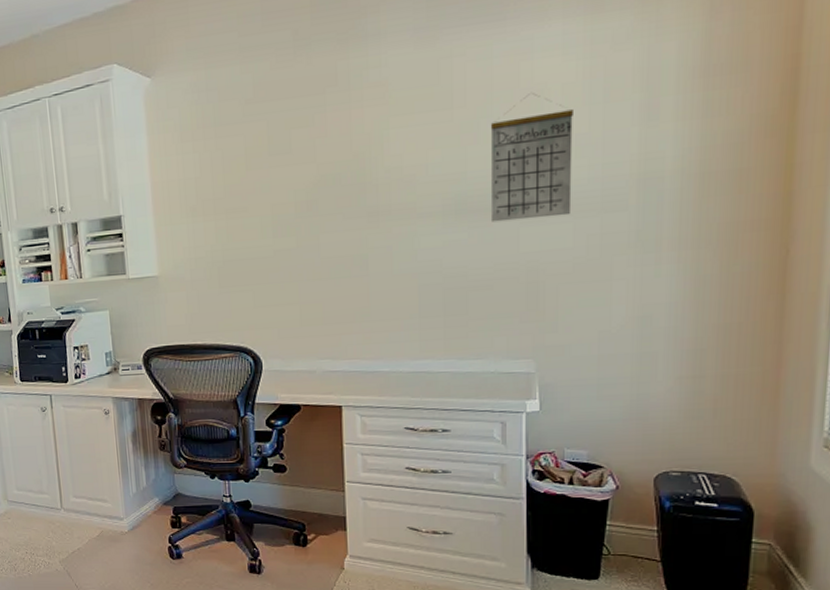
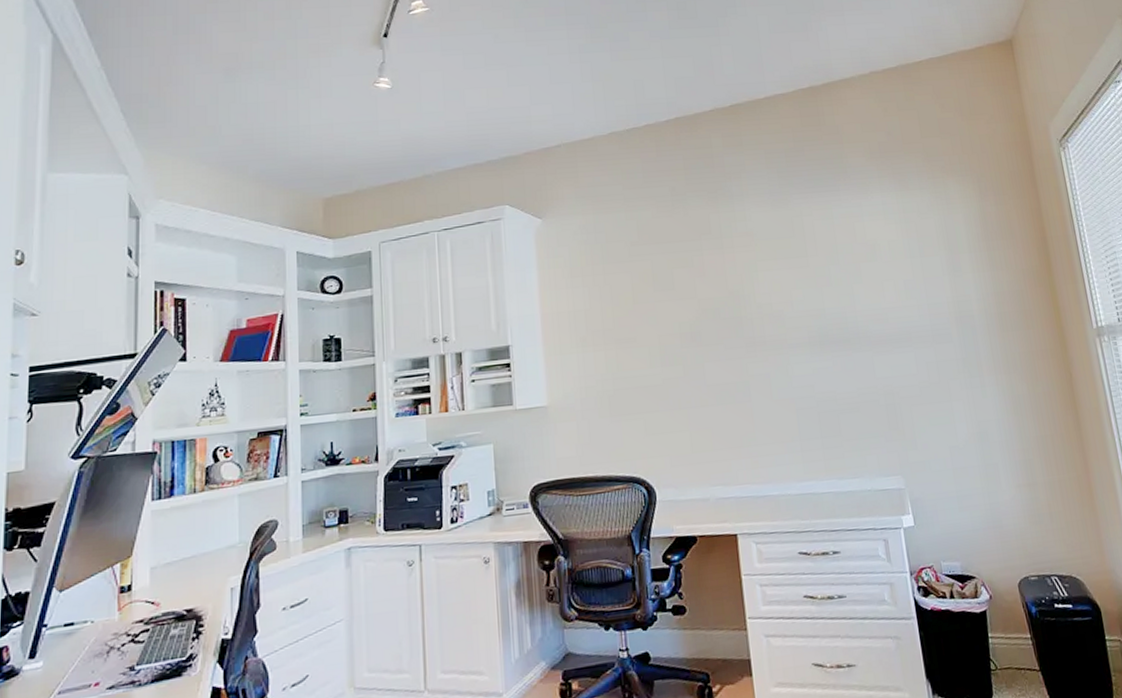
calendar: present [490,93,573,223] -> none [838,247,911,352]

